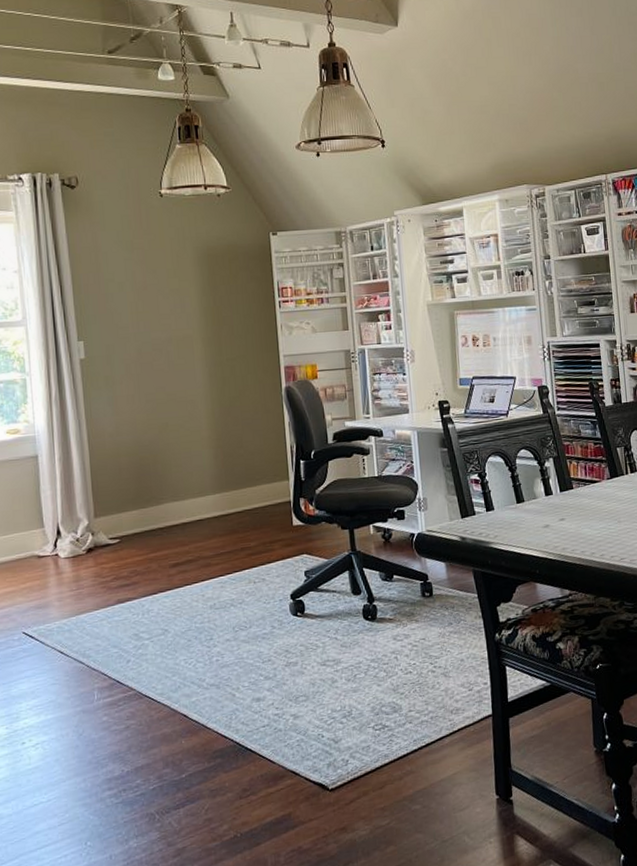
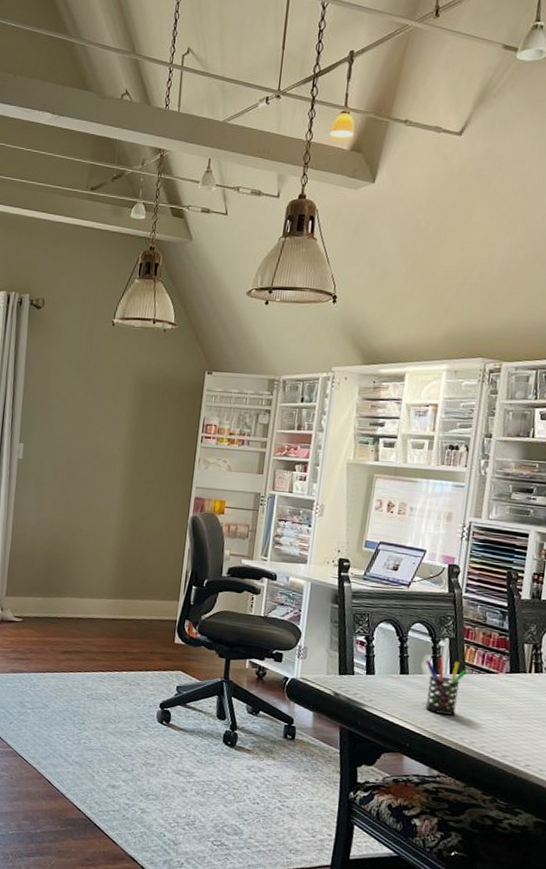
pen holder: none [537,478,575,534] -> present [425,657,468,715]

